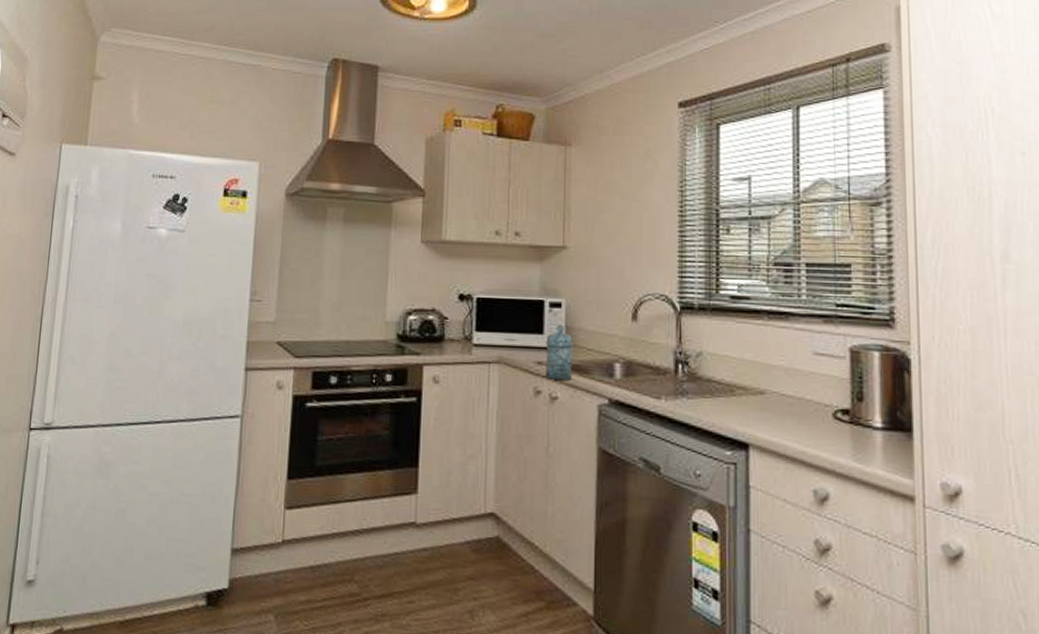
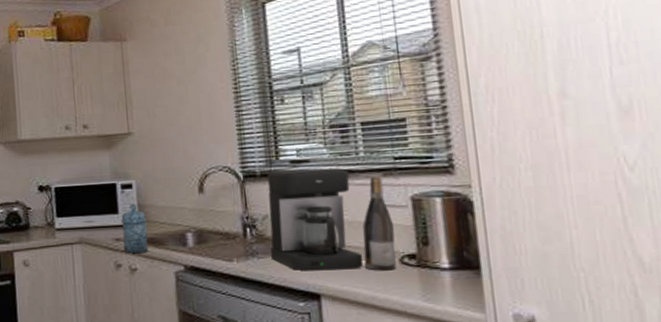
coffee maker: none [702,306,796,419] -> present [267,168,364,270]
wine bottle: none [797,321,831,425] -> present [362,175,396,271]

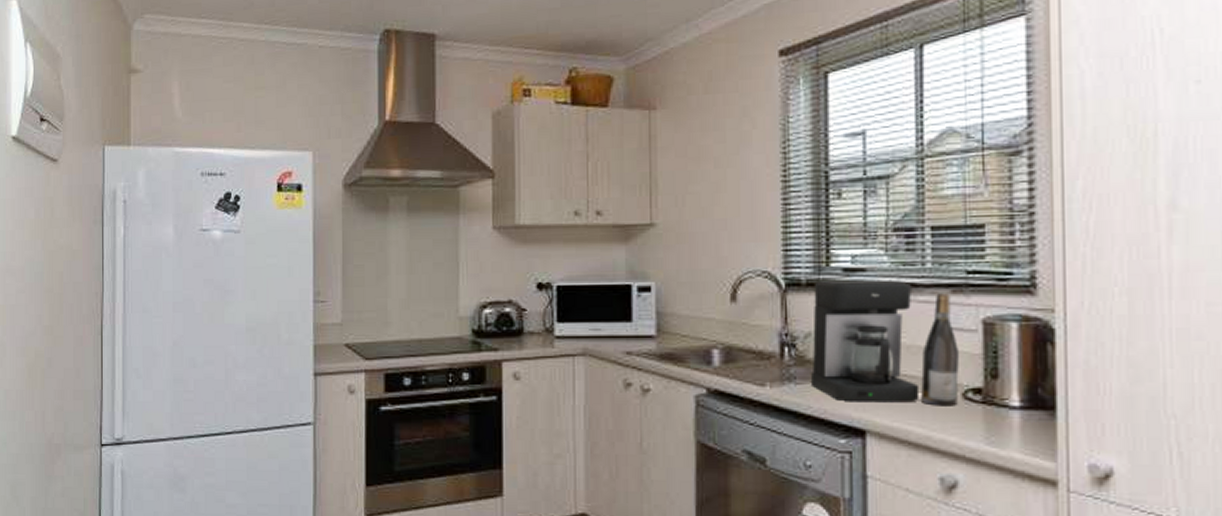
canister: present [120,203,149,254] -> none [634,310,666,371]

